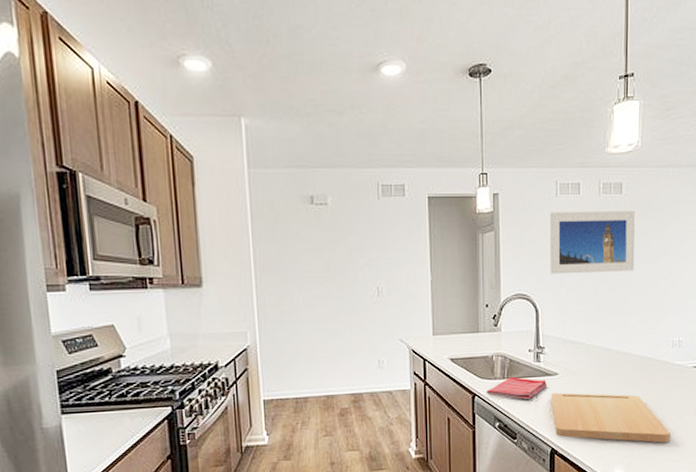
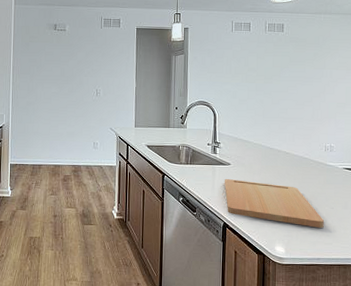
dish towel: present [486,377,547,400] -> none [173,163,221,183]
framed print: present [549,211,635,274] -> none [226,43,294,90]

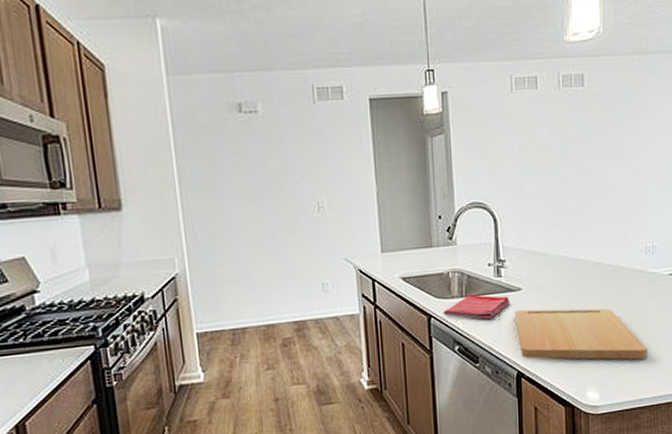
dish towel: none [173,163,221,183] -> present [442,294,509,320]

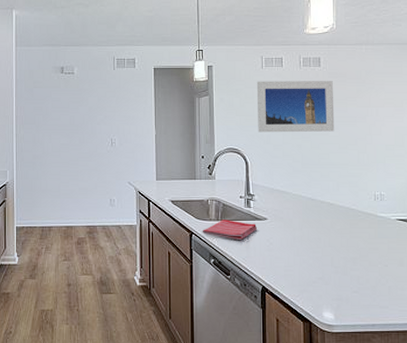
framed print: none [505,105,601,179] -> present [256,81,335,133]
cutting board: present [515,308,647,360] -> none [261,235,378,289]

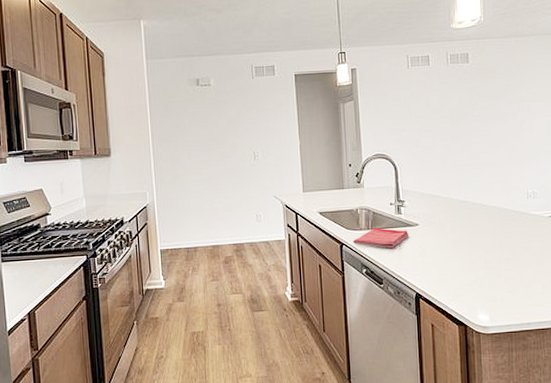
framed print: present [256,81,335,133] -> none [403,77,485,136]

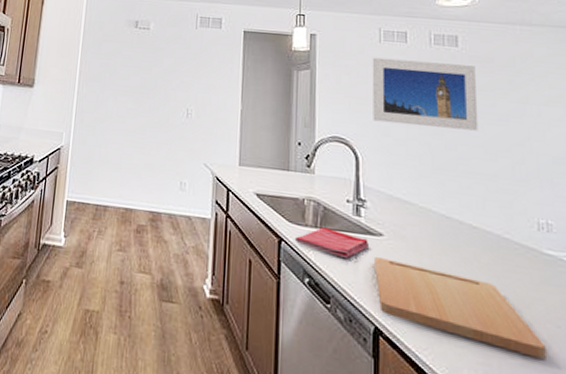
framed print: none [403,77,485,136] -> present [372,57,479,131]
cutting board: none [413,241,532,288] -> present [375,256,546,360]

